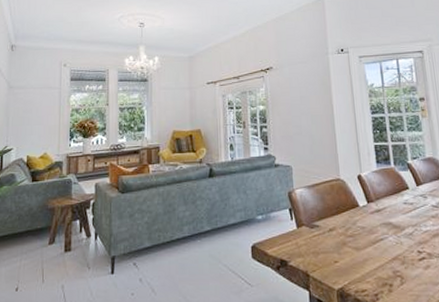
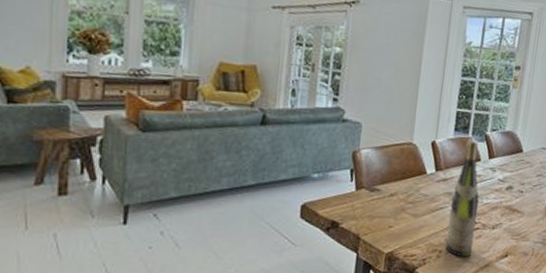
wine bottle: none [388,169,425,291] -> present [445,139,479,257]

